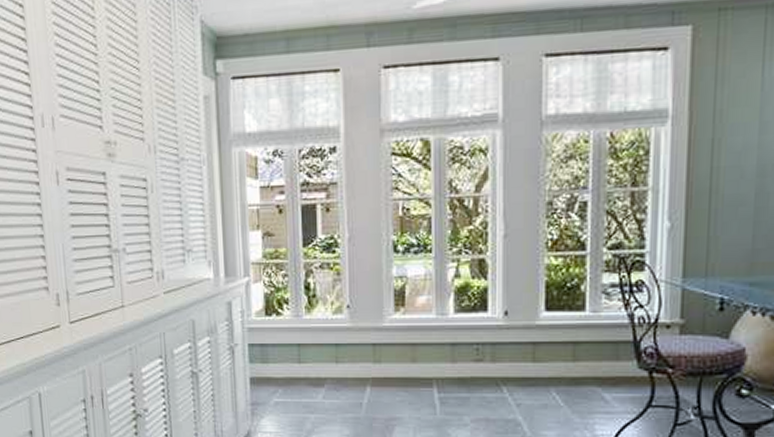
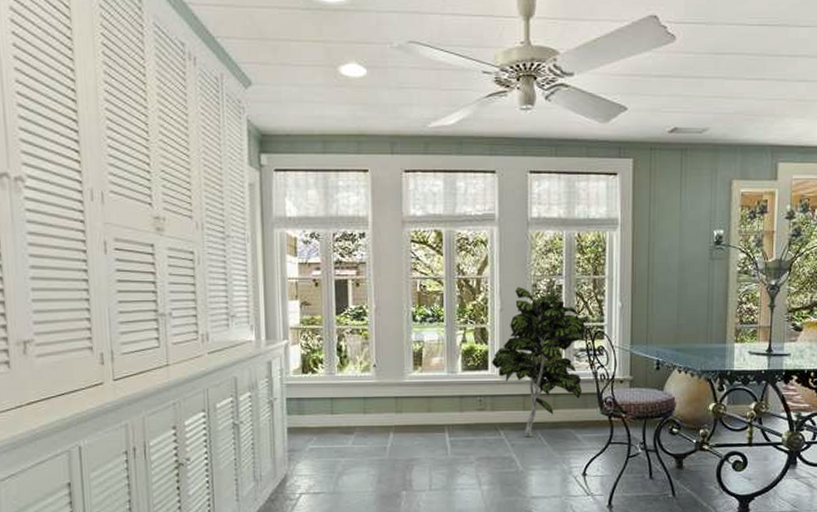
indoor plant: none [491,205,619,396] -> present [491,286,586,437]

